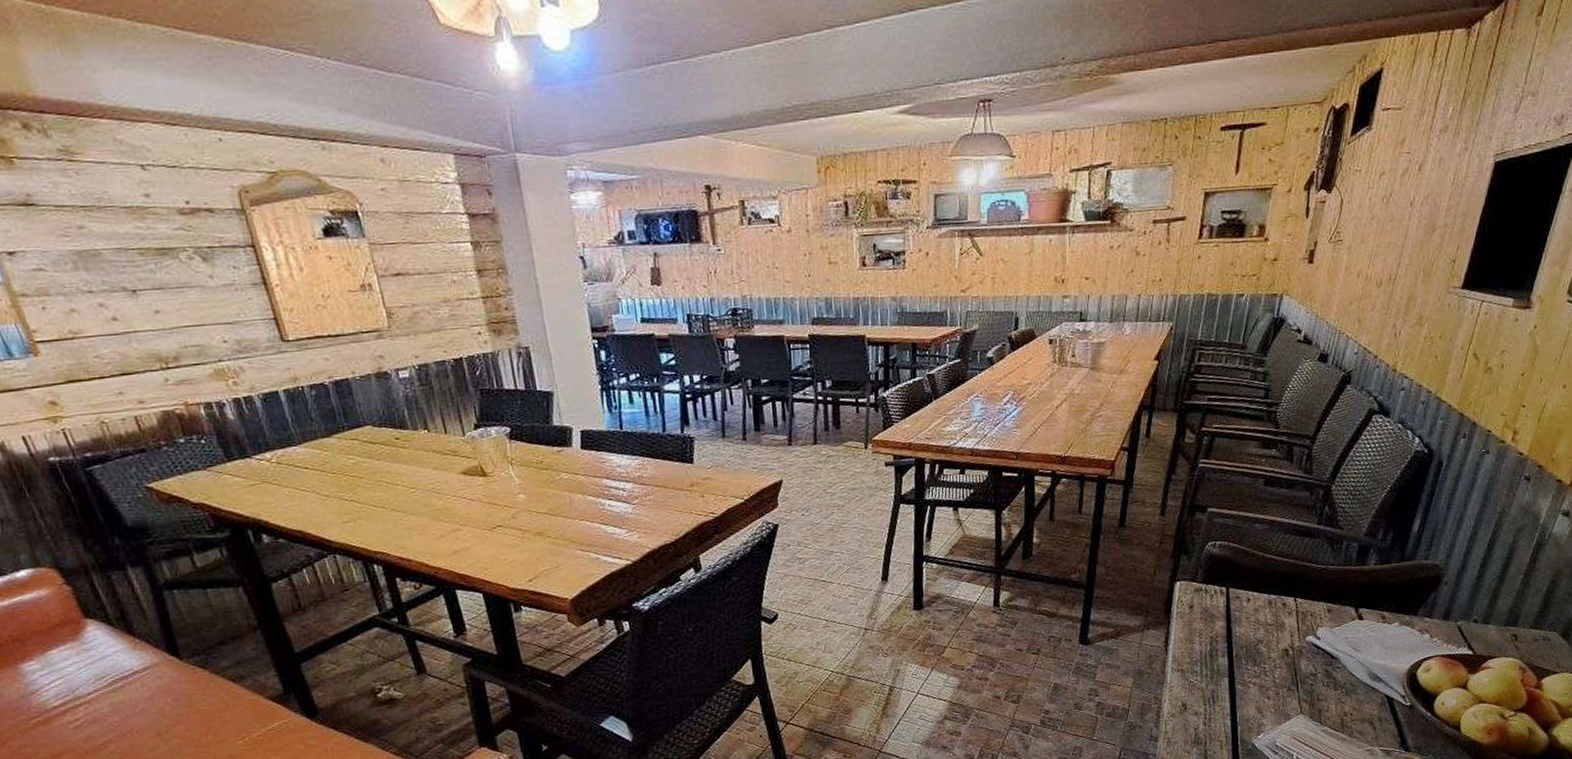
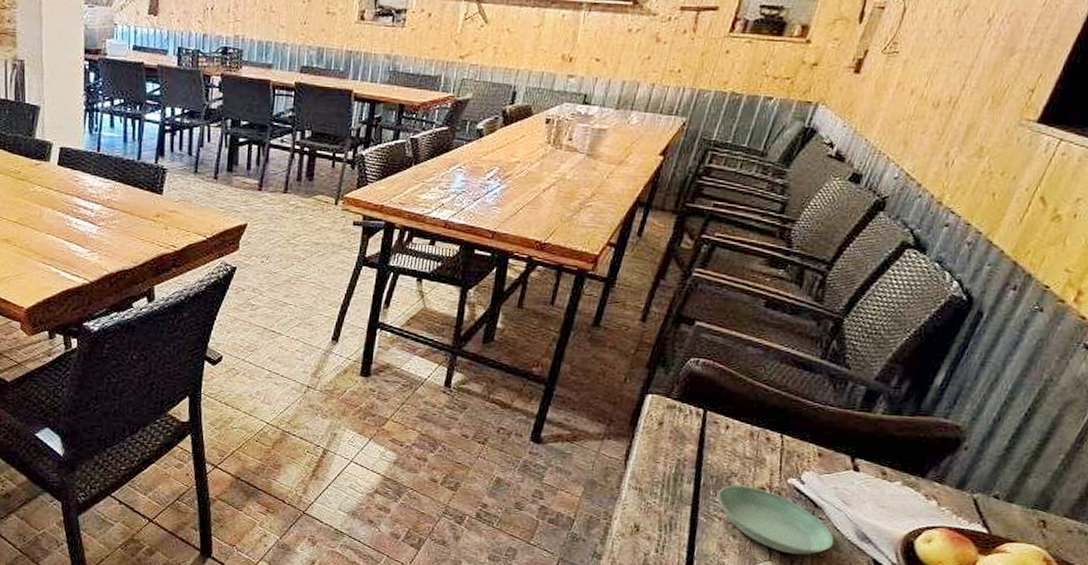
saucer: none [1249,650,1352,704] -> present [717,484,835,555]

